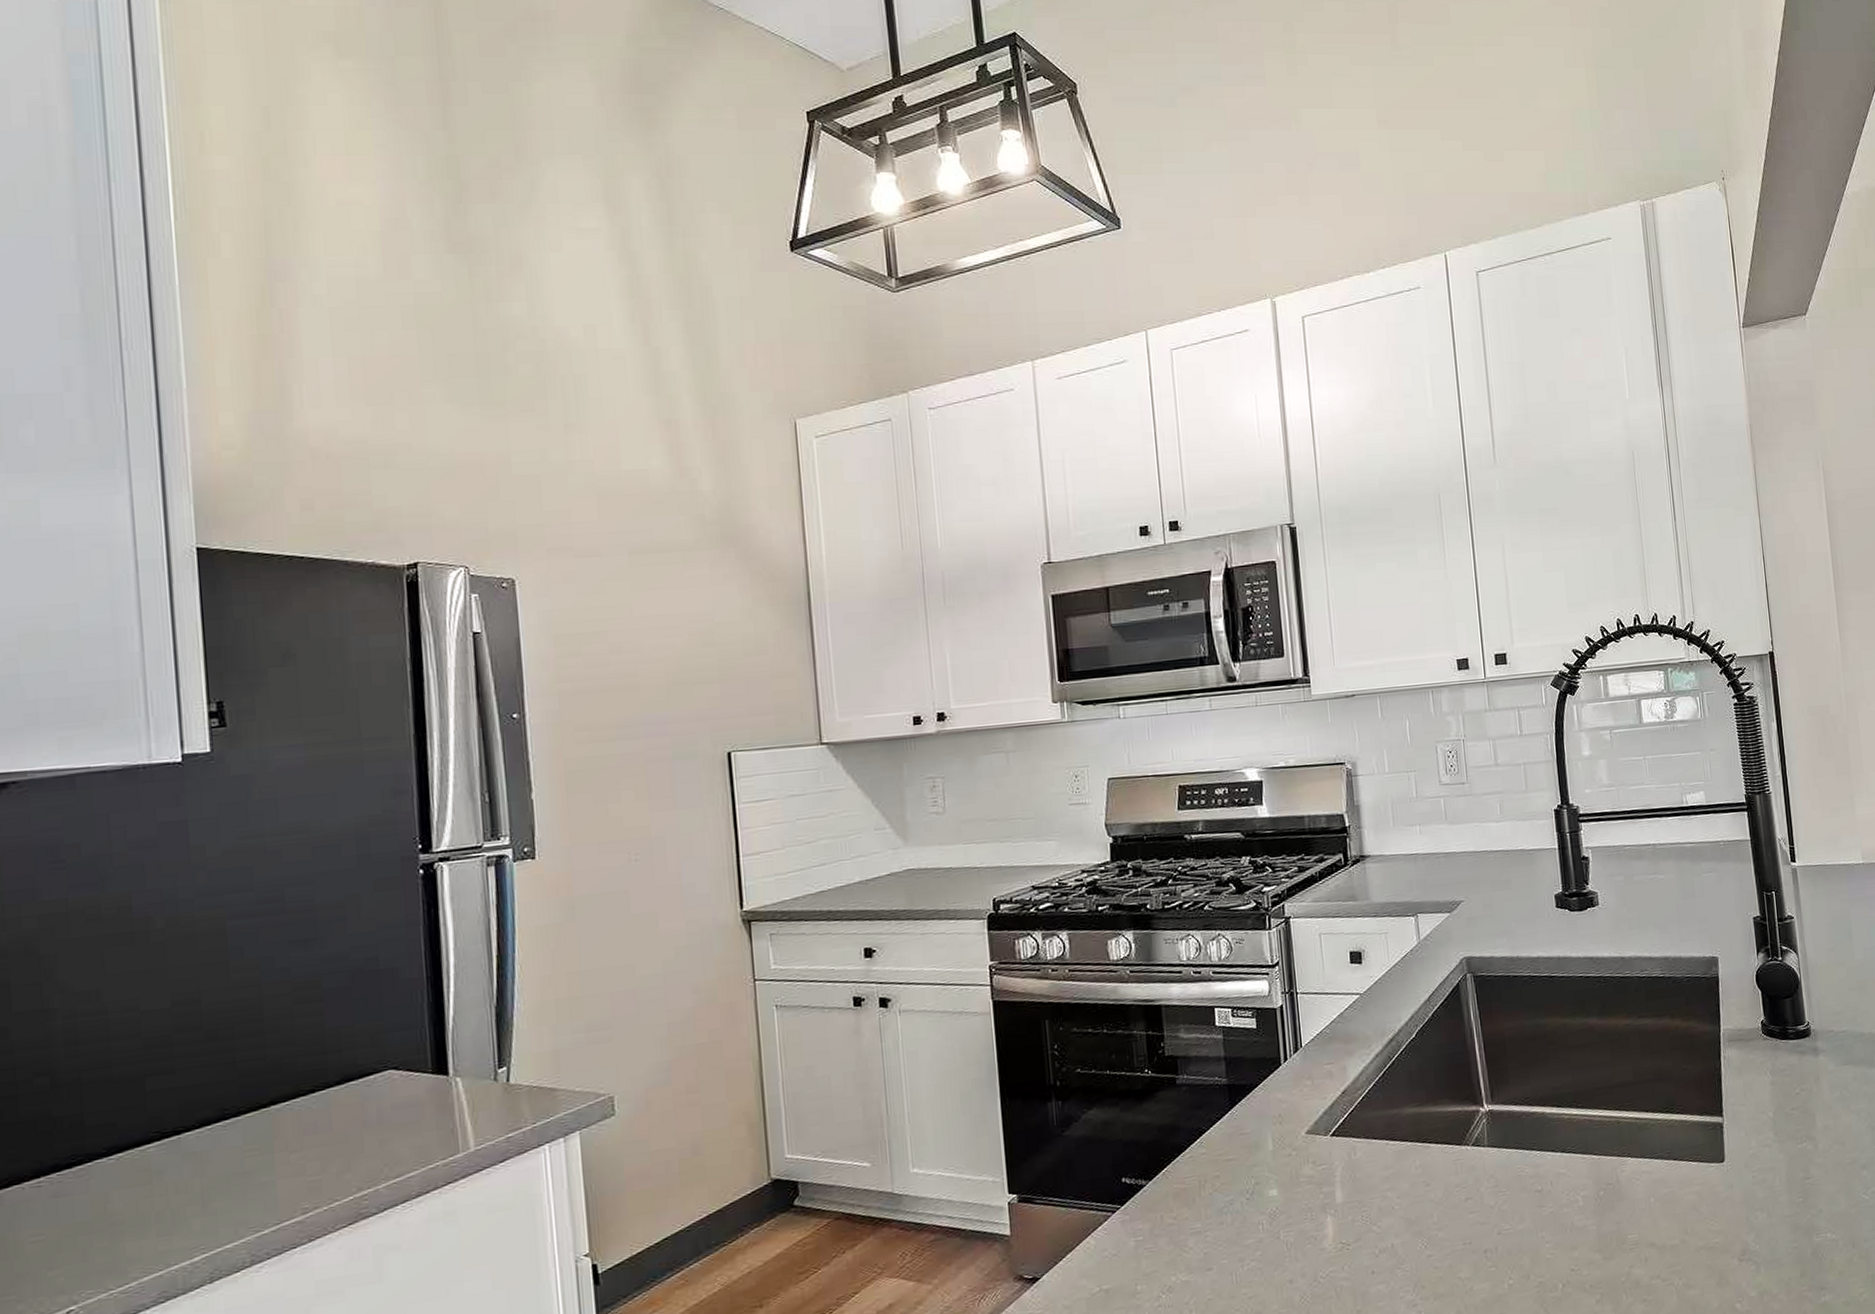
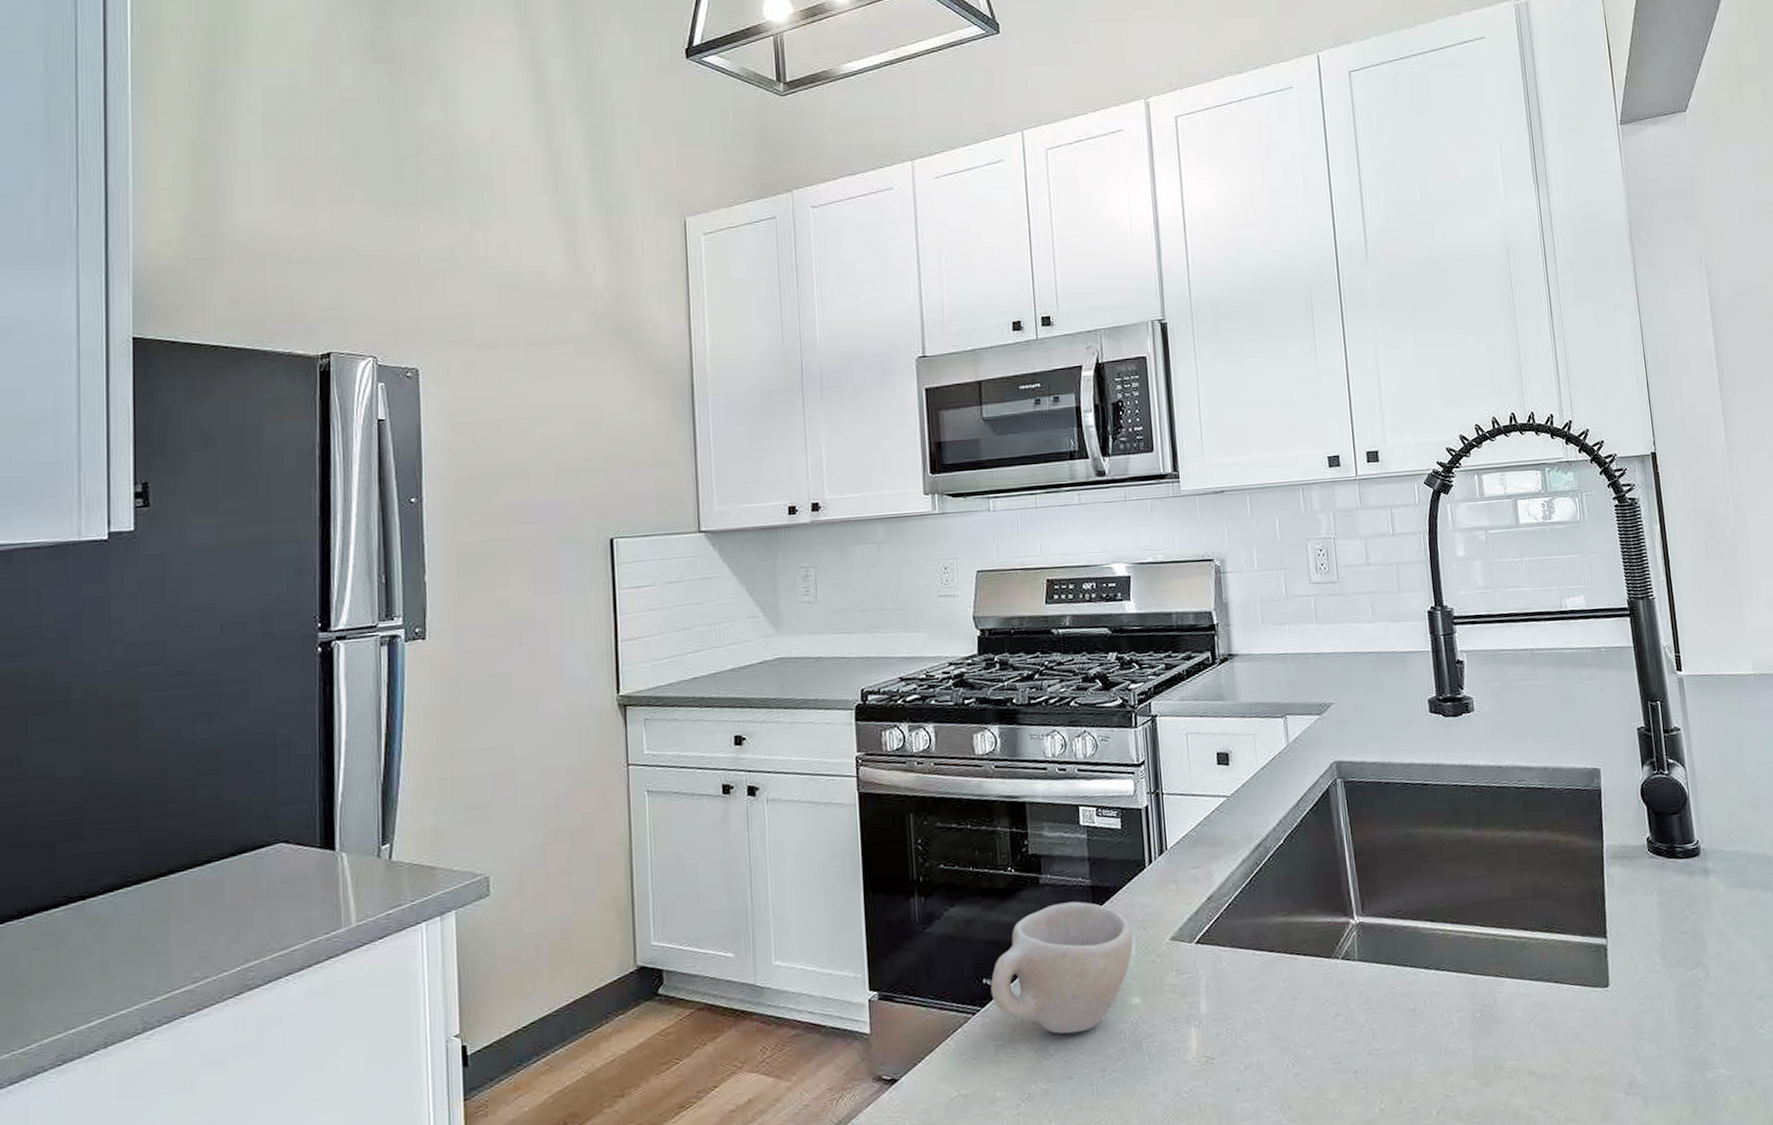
cup: none [1129,1099,1270,1228] -> present [990,901,1133,1034]

